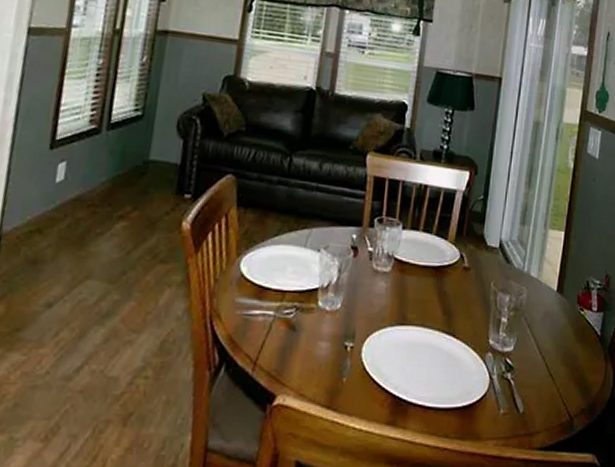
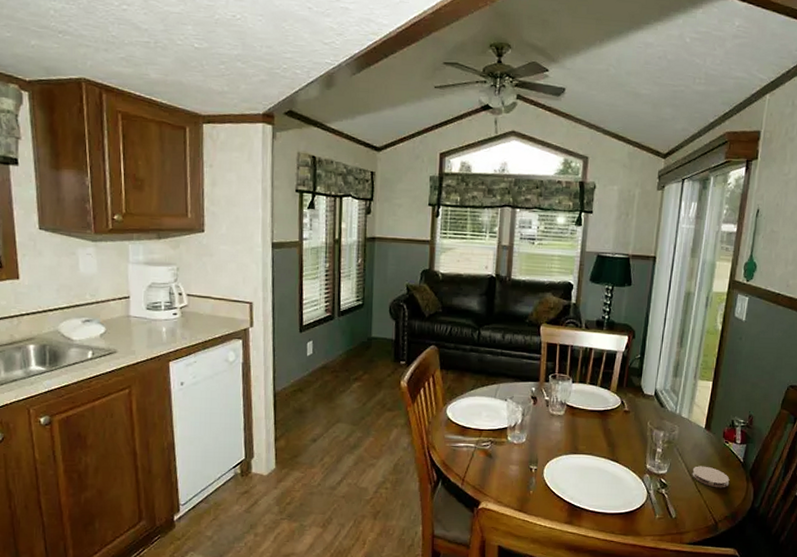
coaster: none [542,340,586,371] -> present [692,466,730,488]

